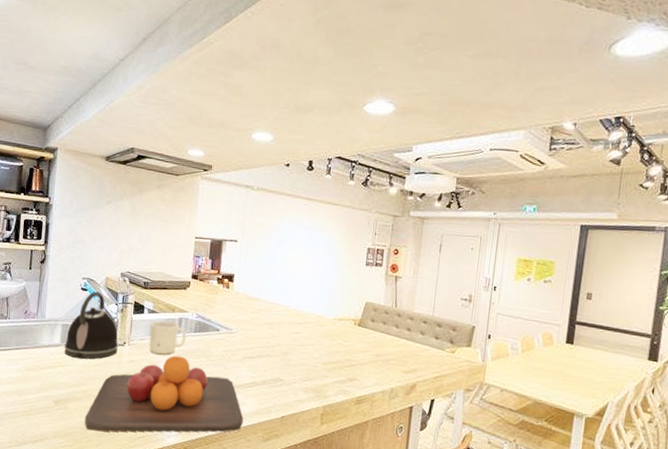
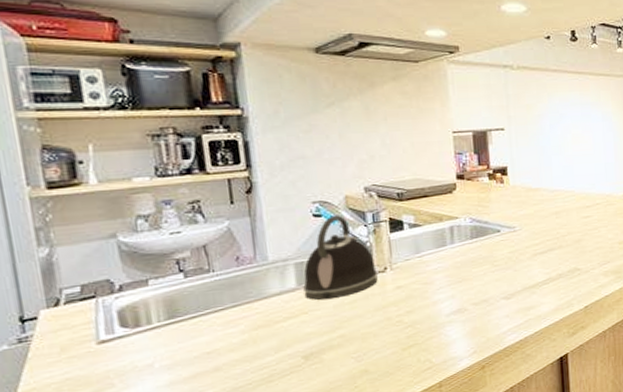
chopping board: present [84,355,244,432] -> none [349,268,545,379]
mug: present [149,320,186,355] -> none [414,232,462,273]

